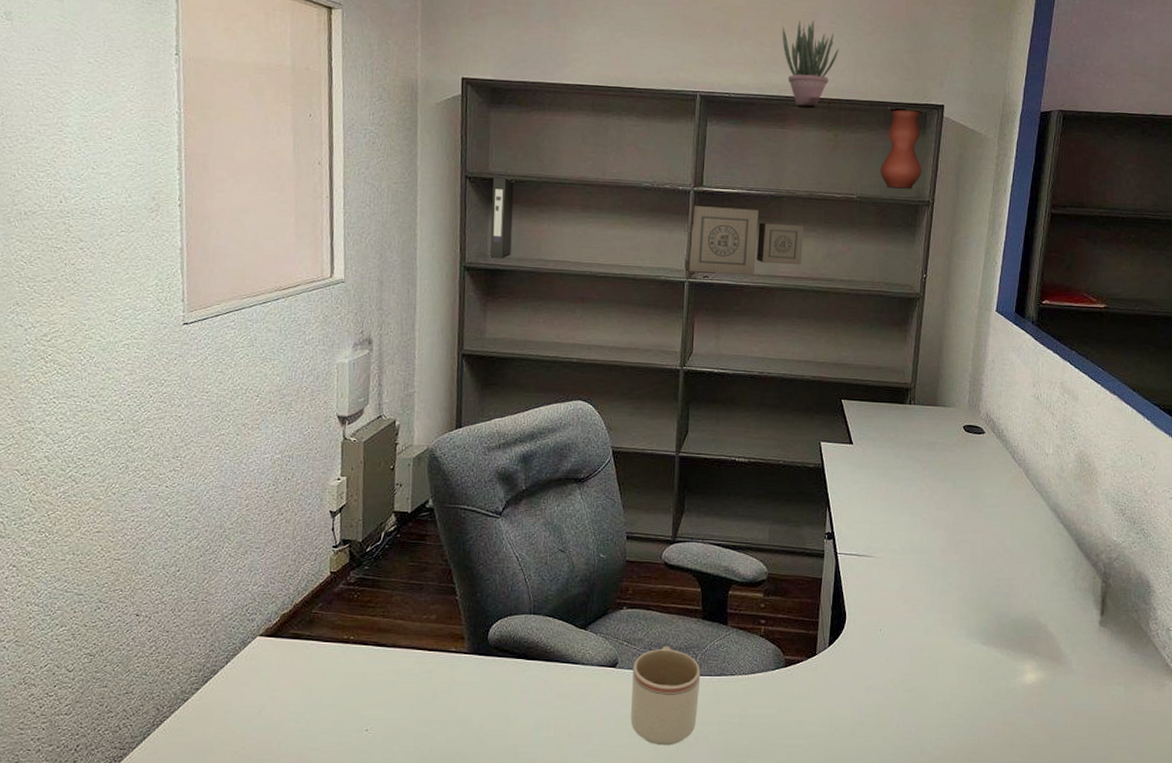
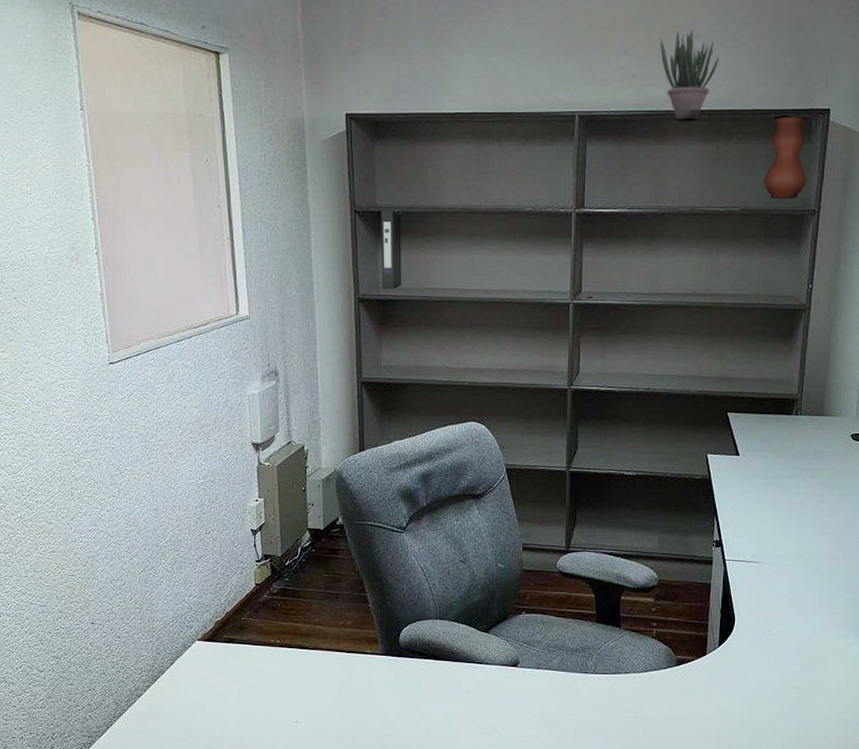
mug: present [631,646,701,746] -> none [533,647,597,736]
storage box: present [684,206,805,275] -> none [569,228,687,294]

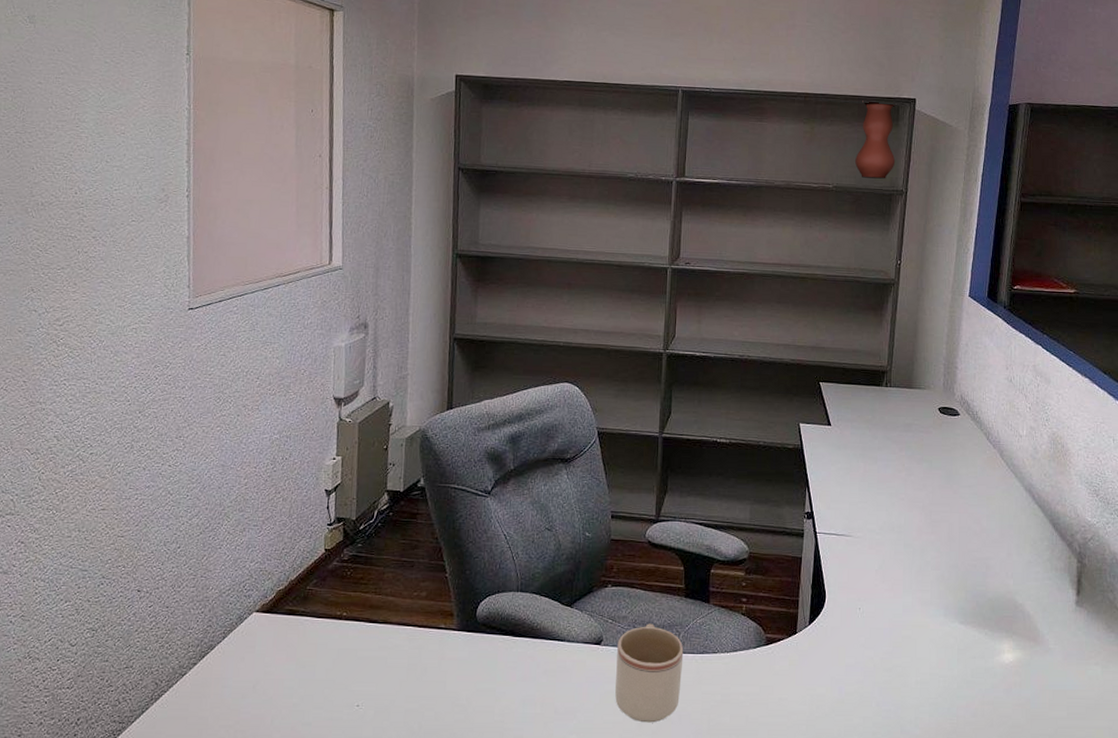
binder: present [381,209,402,290] -> none [481,168,505,247]
mug: none [533,647,597,736] -> present [615,623,684,723]
potted plant: present [660,29,719,122] -> none [760,19,815,103]

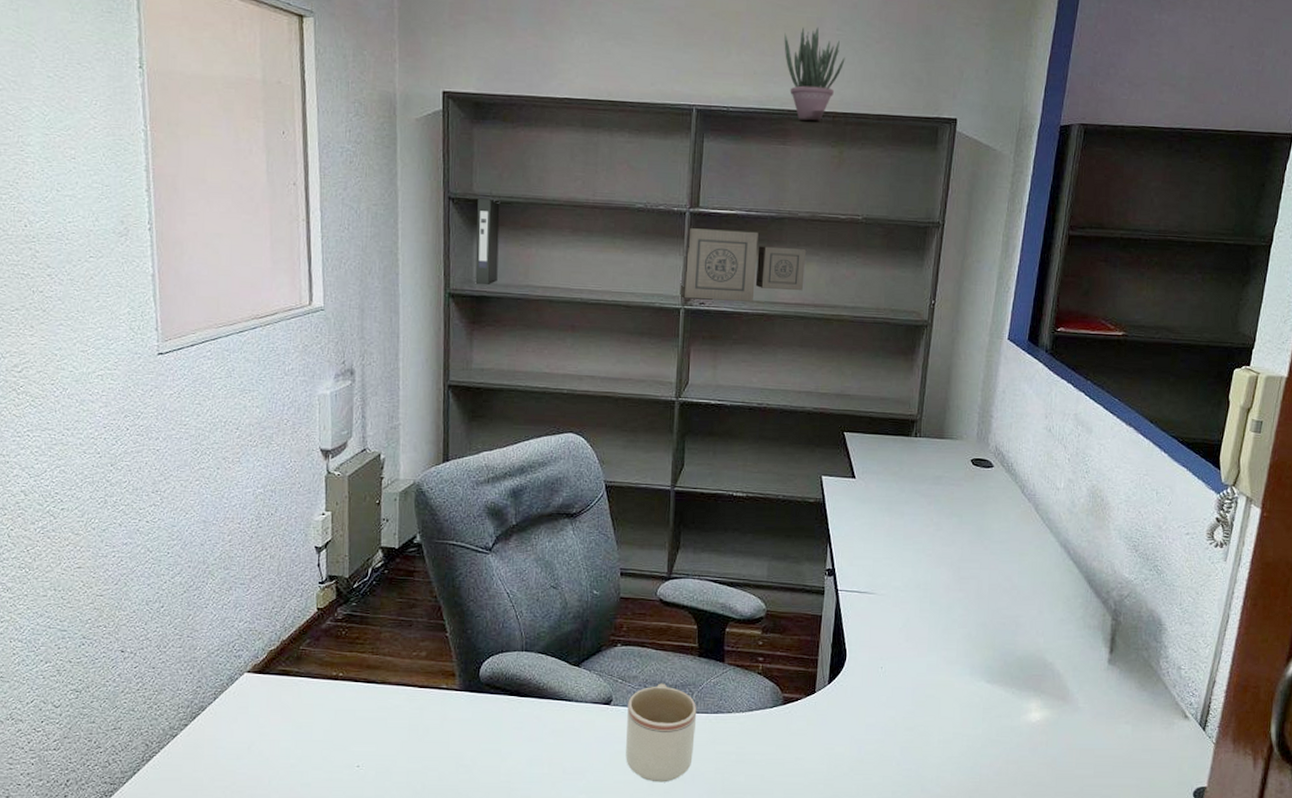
binder: none [481,168,505,247] -> present [475,197,500,286]
storage box: none [667,195,783,262] -> present [680,228,807,302]
potted plant: none [760,19,815,103] -> present [784,27,845,123]
vase: present [855,100,897,179] -> none [888,121,935,210]

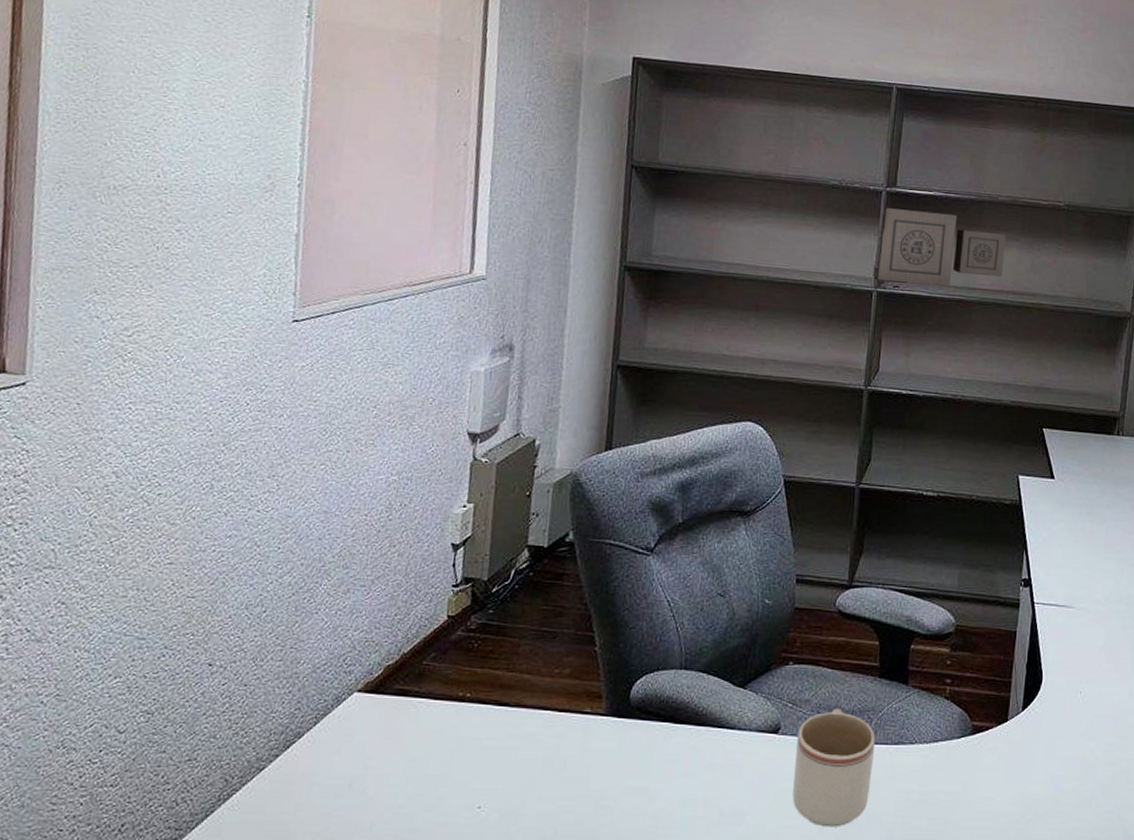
binder: present [475,197,500,286] -> none [654,167,687,260]
potted plant: present [784,27,845,123] -> none [987,13,1049,108]

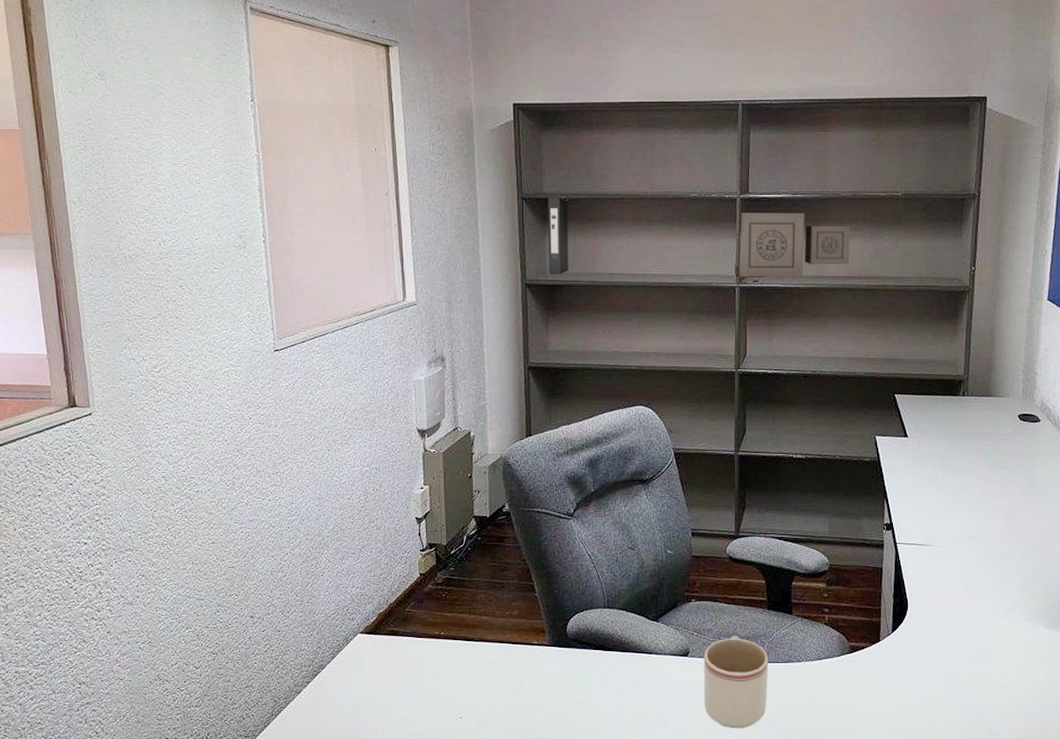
binder: none [654,167,687,260] -> present [548,196,568,275]

